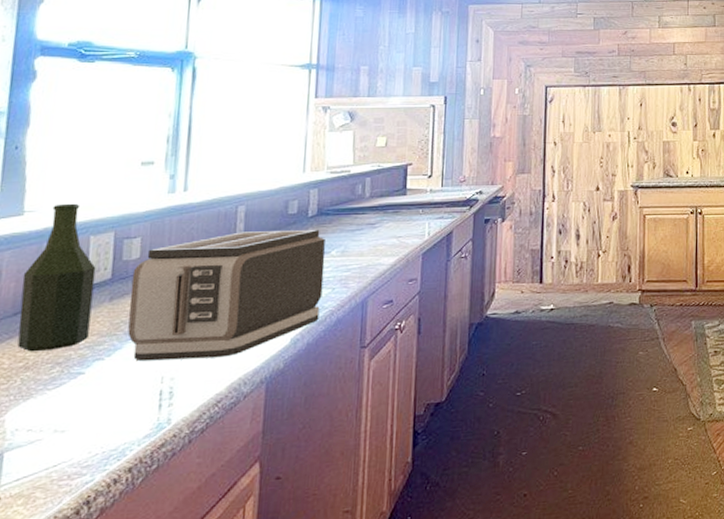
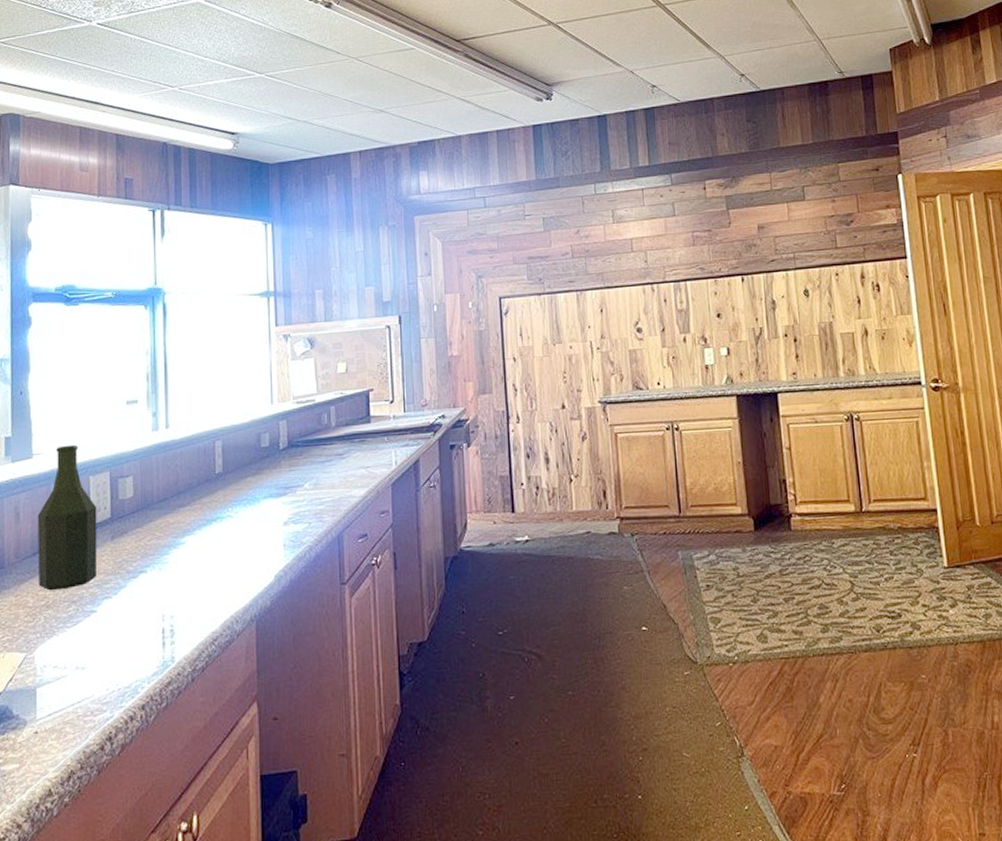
toaster: present [127,229,326,362] -> none [128,461,300,600]

